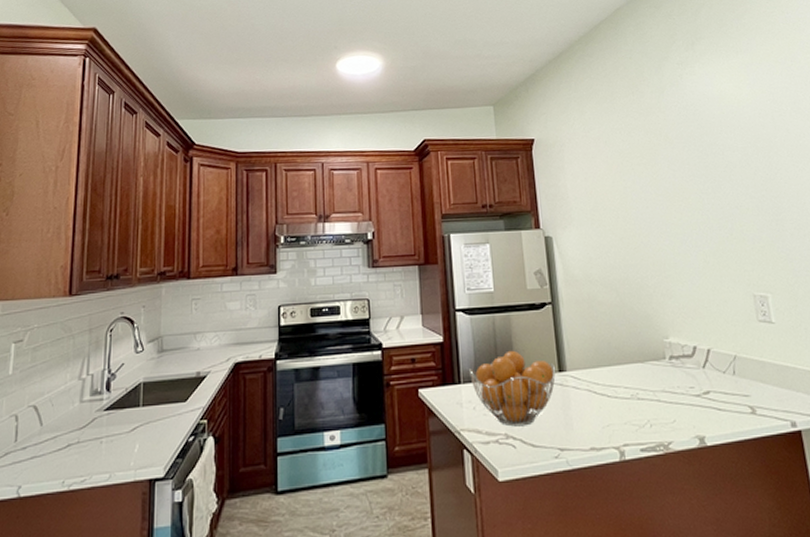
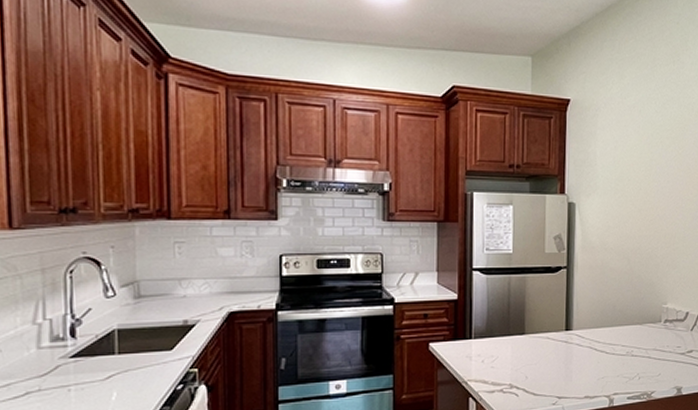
fruit basket: present [469,350,556,427] -> none [481,309,564,378]

